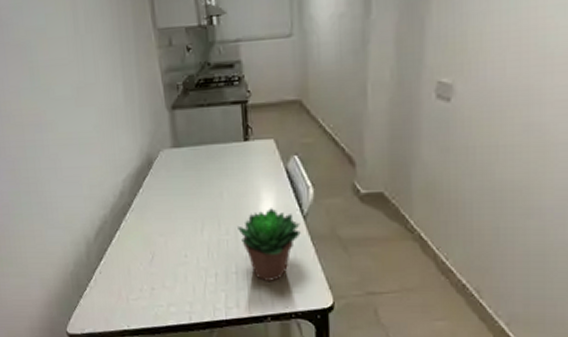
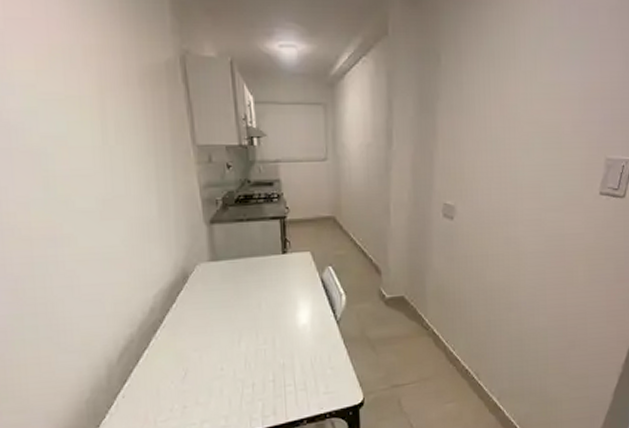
succulent plant: present [238,208,301,282] -> none [275,315,334,387]

